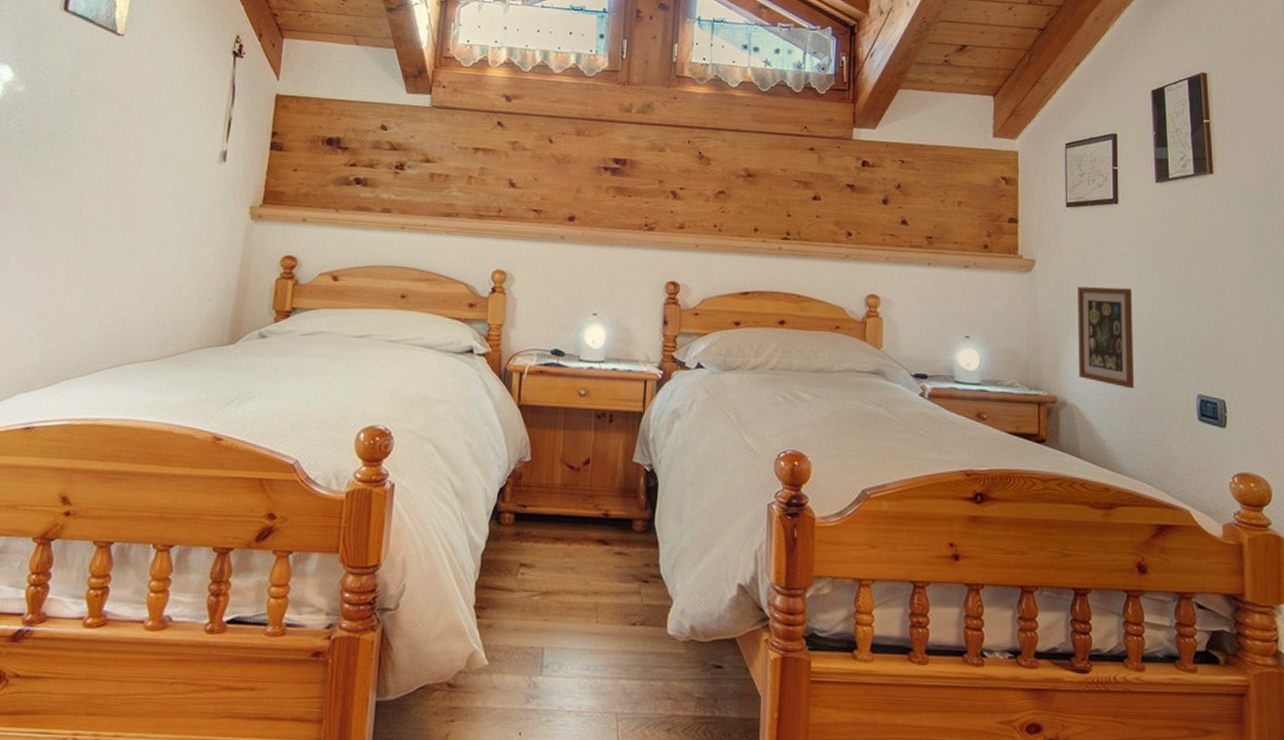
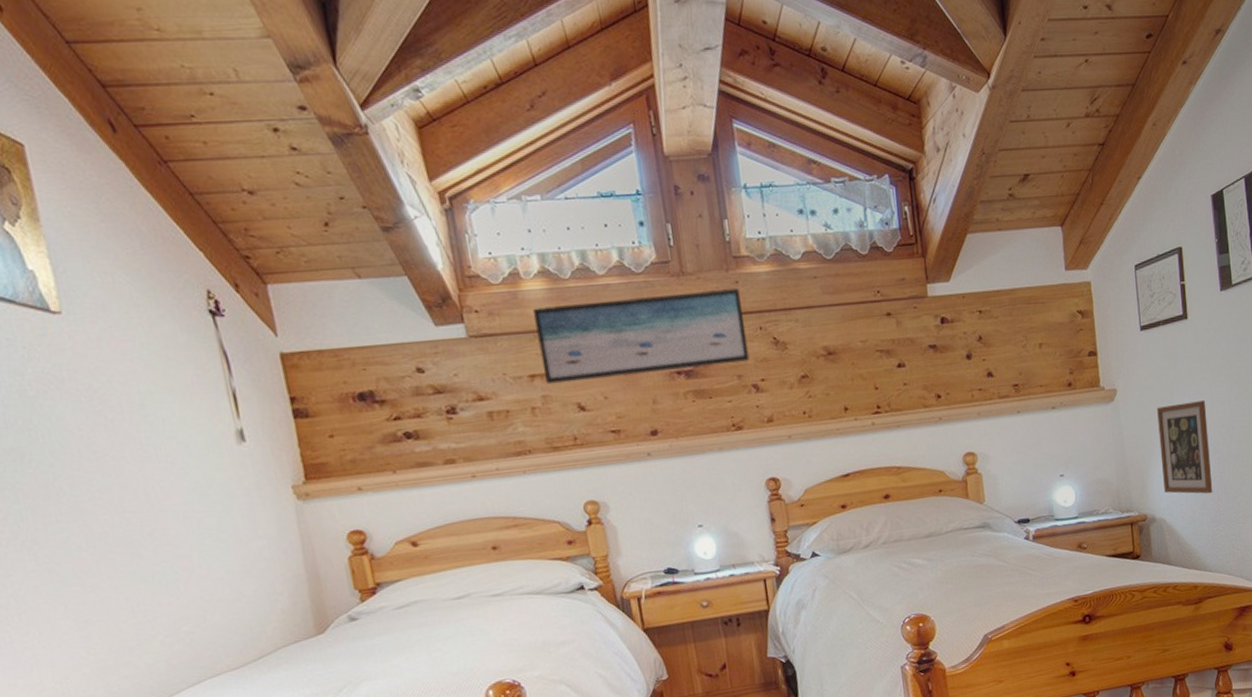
wall art: none [487,92,676,169] -> present [533,288,750,385]

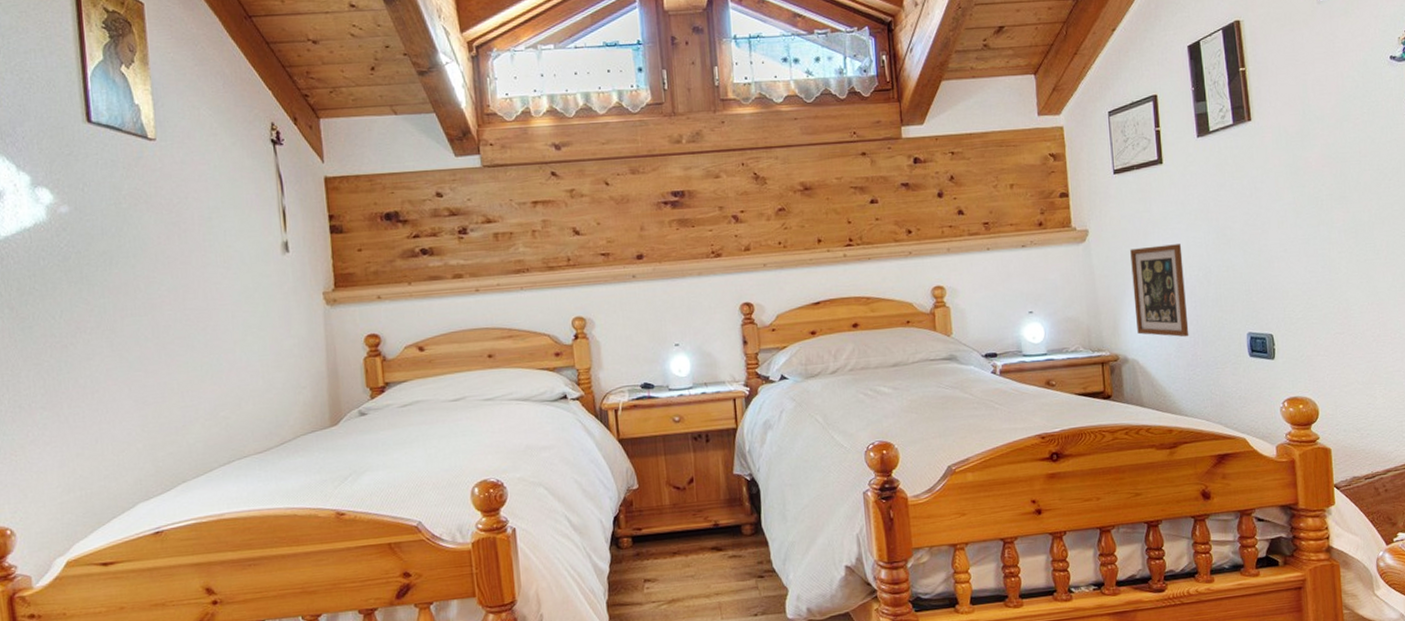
wall art: present [533,288,750,385] -> none [540,128,731,211]

